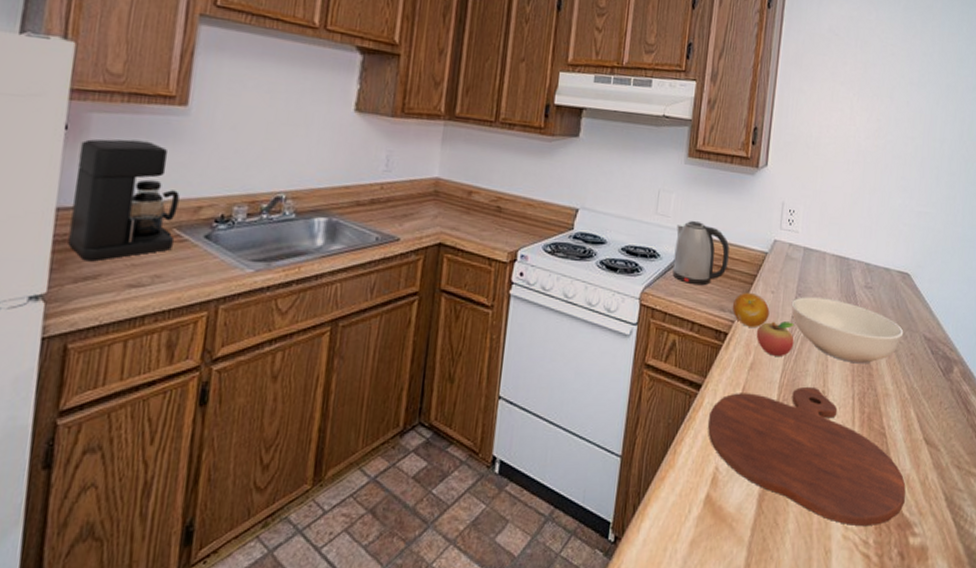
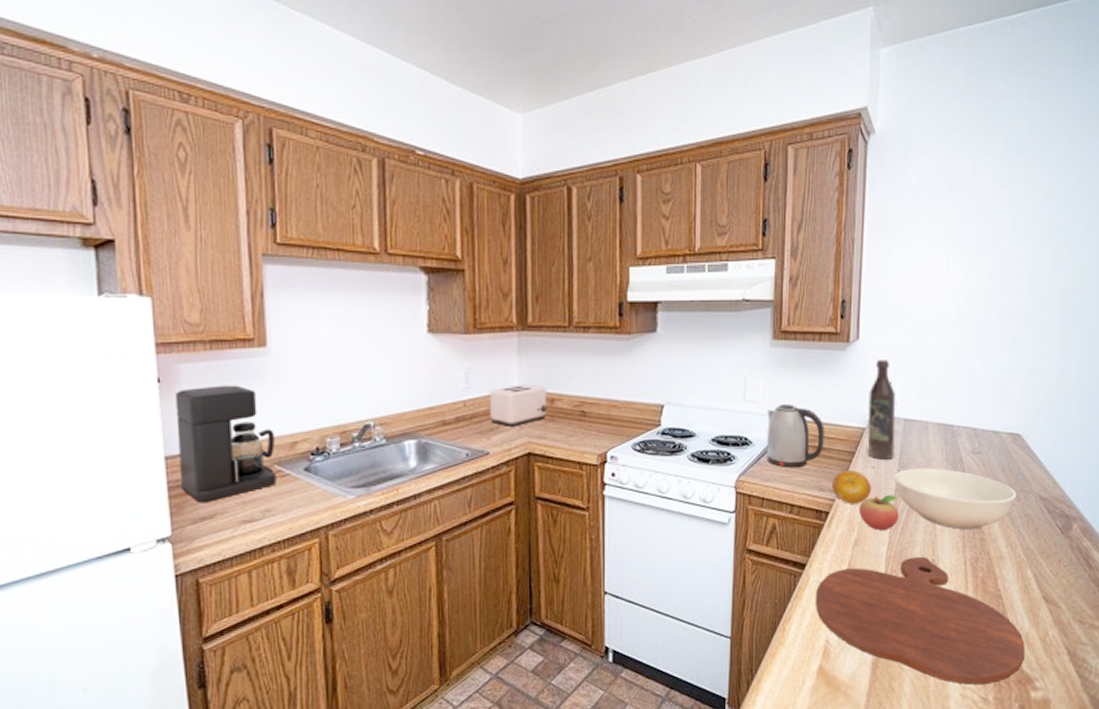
toaster: none [405,172,466,215] -> present [489,383,547,426]
wine bottle: none [768,186,798,286] -> present [867,358,896,460]

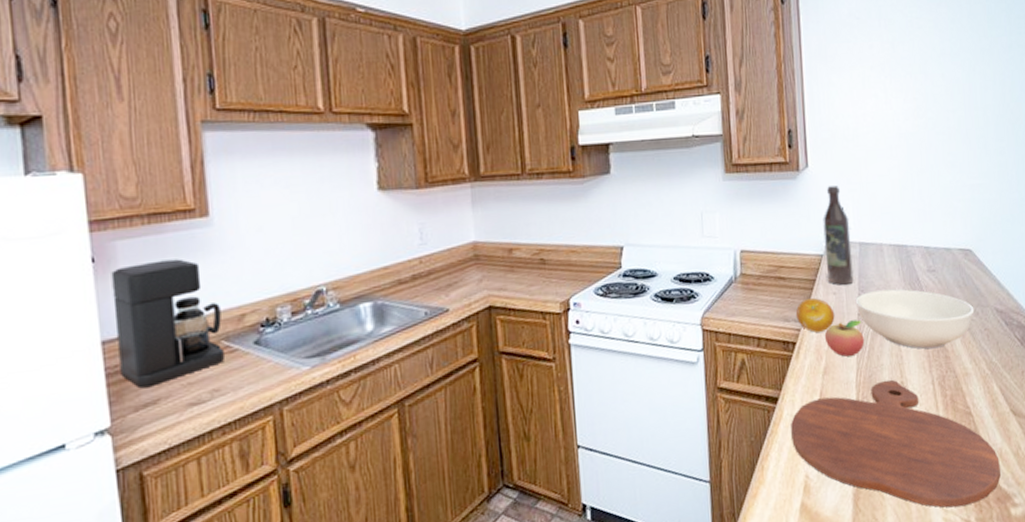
toaster: present [489,383,547,426] -> none [445,234,506,281]
kettle: present [767,404,824,468] -> none [726,236,785,301]

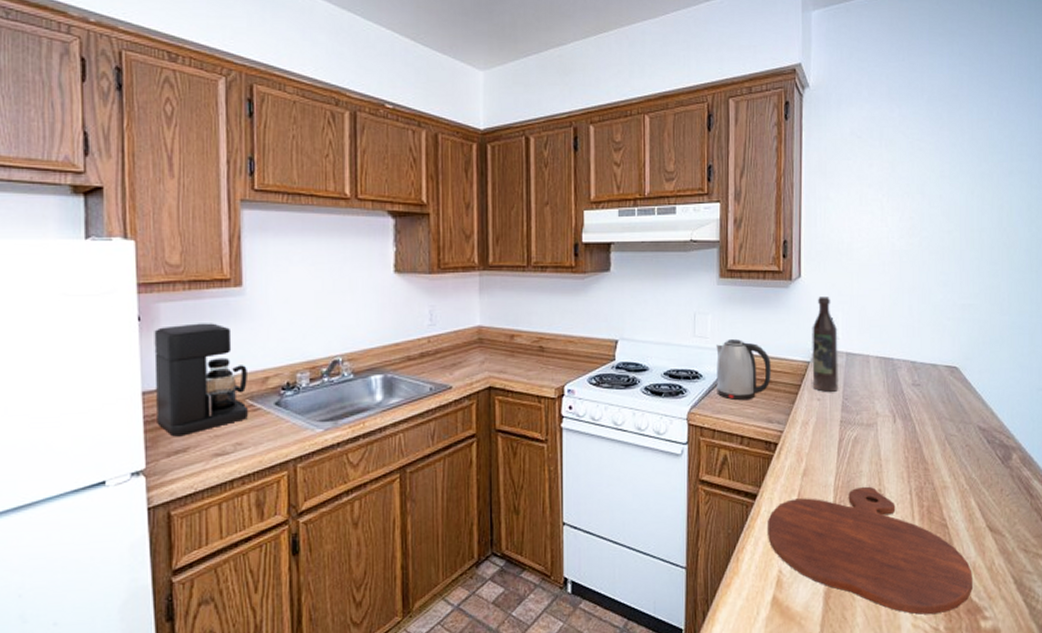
kettle: none [726,236,785,301] -> present [716,339,771,401]
fruit: present [795,297,835,333] -> none [779,401,818,435]
fruit: present [824,319,865,357] -> none [806,426,845,461]
bowl: present [855,289,974,350] -> none [839,400,957,460]

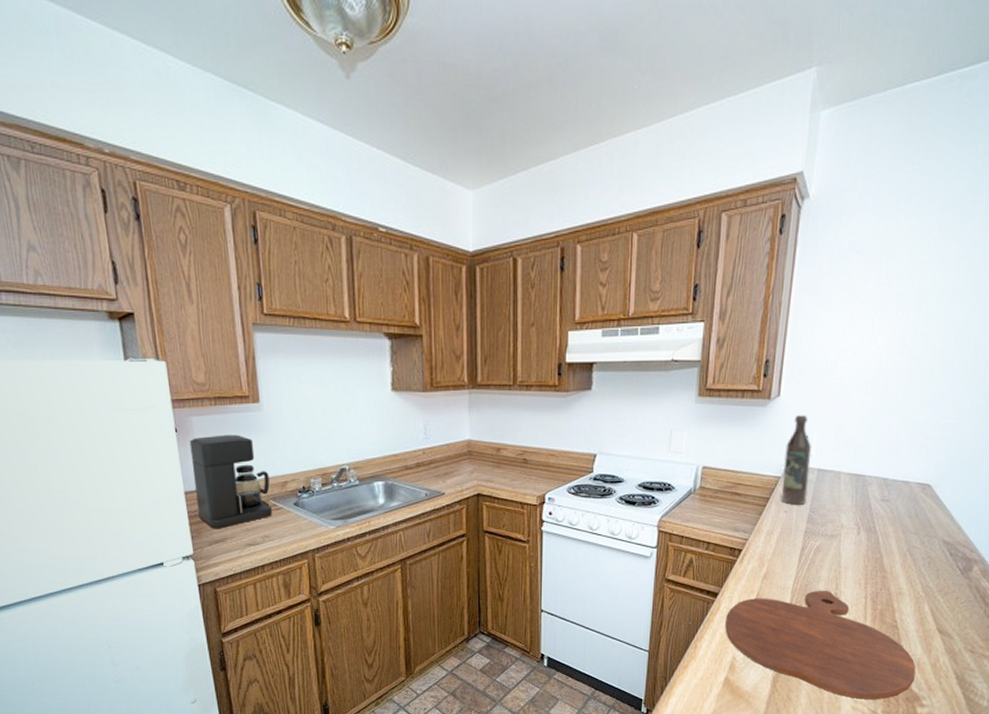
kettle: present [716,339,771,401] -> none [687,455,742,511]

